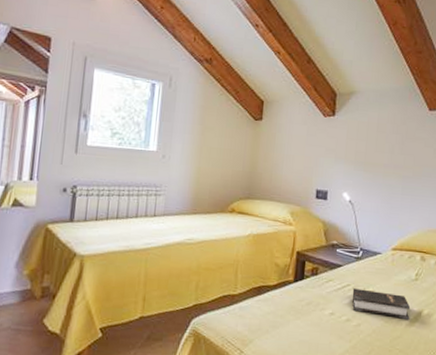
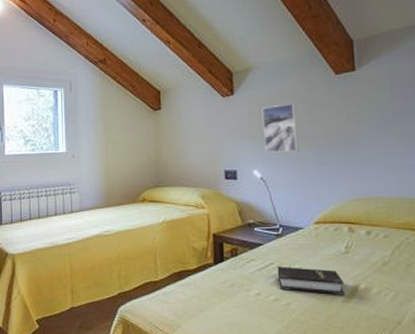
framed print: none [357,132,390,179] -> present [262,103,299,153]

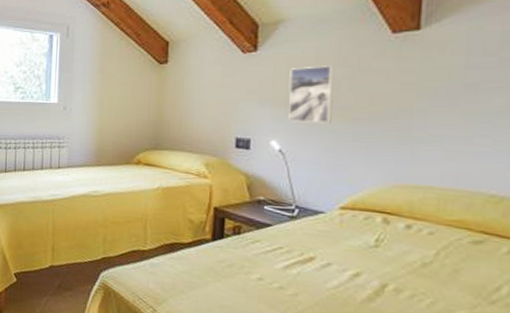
hardback book: present [277,267,345,295] -> none [285,252,369,294]

